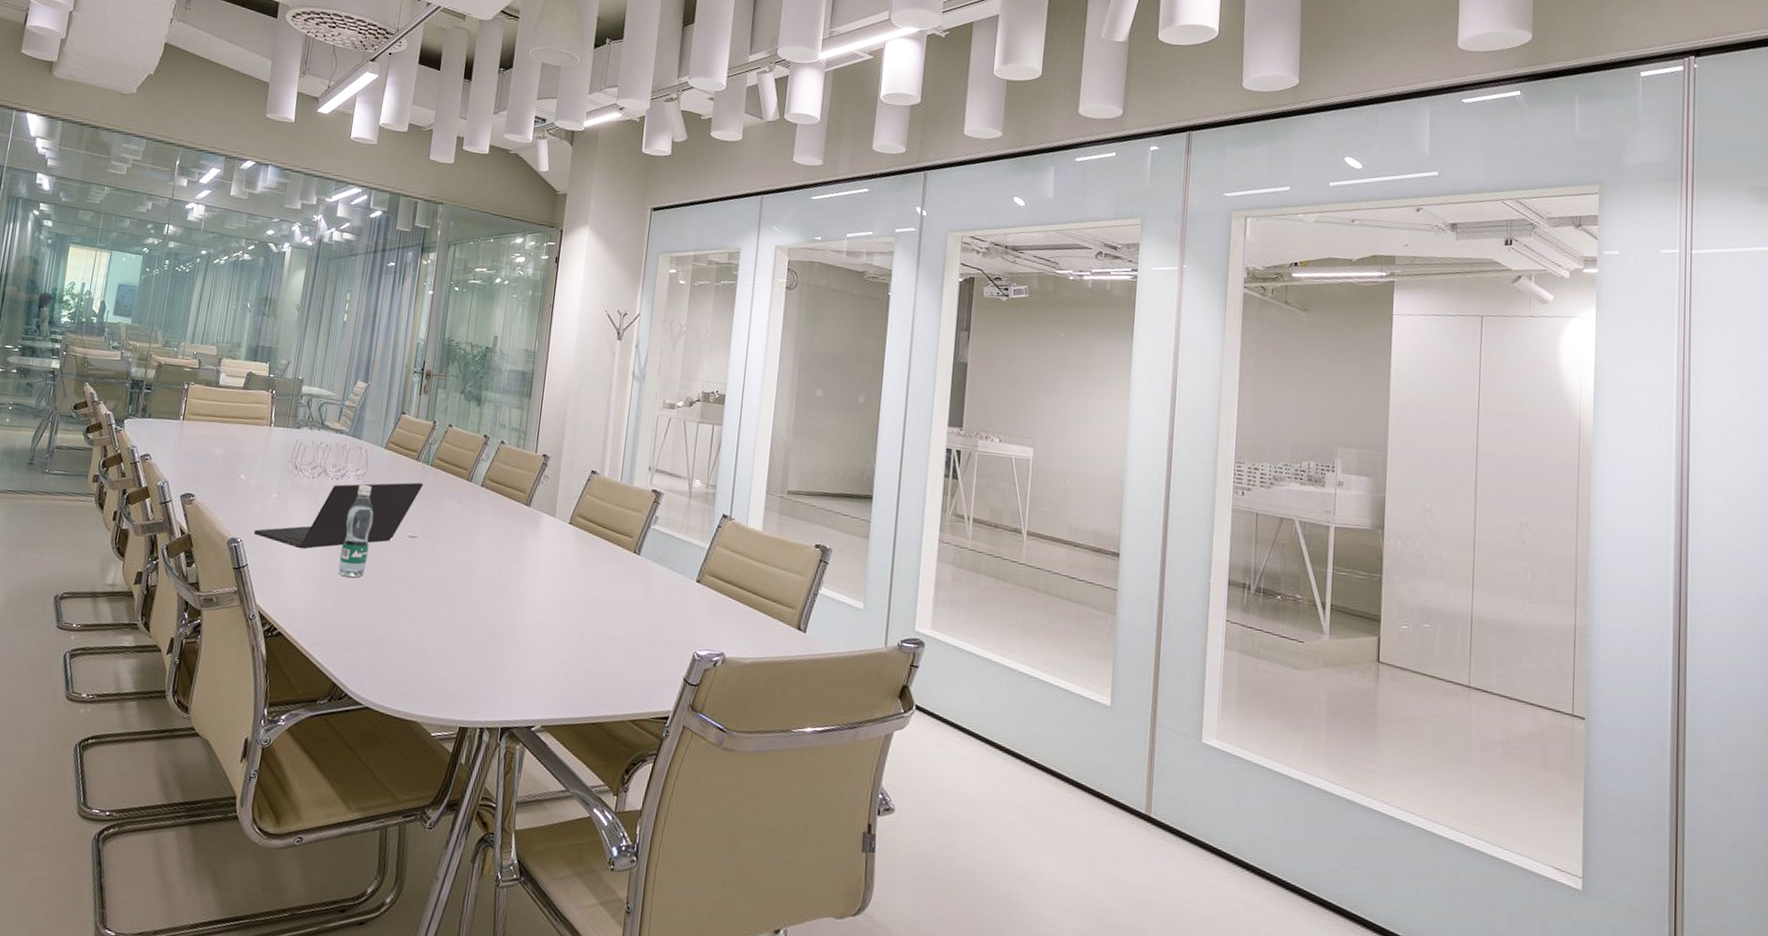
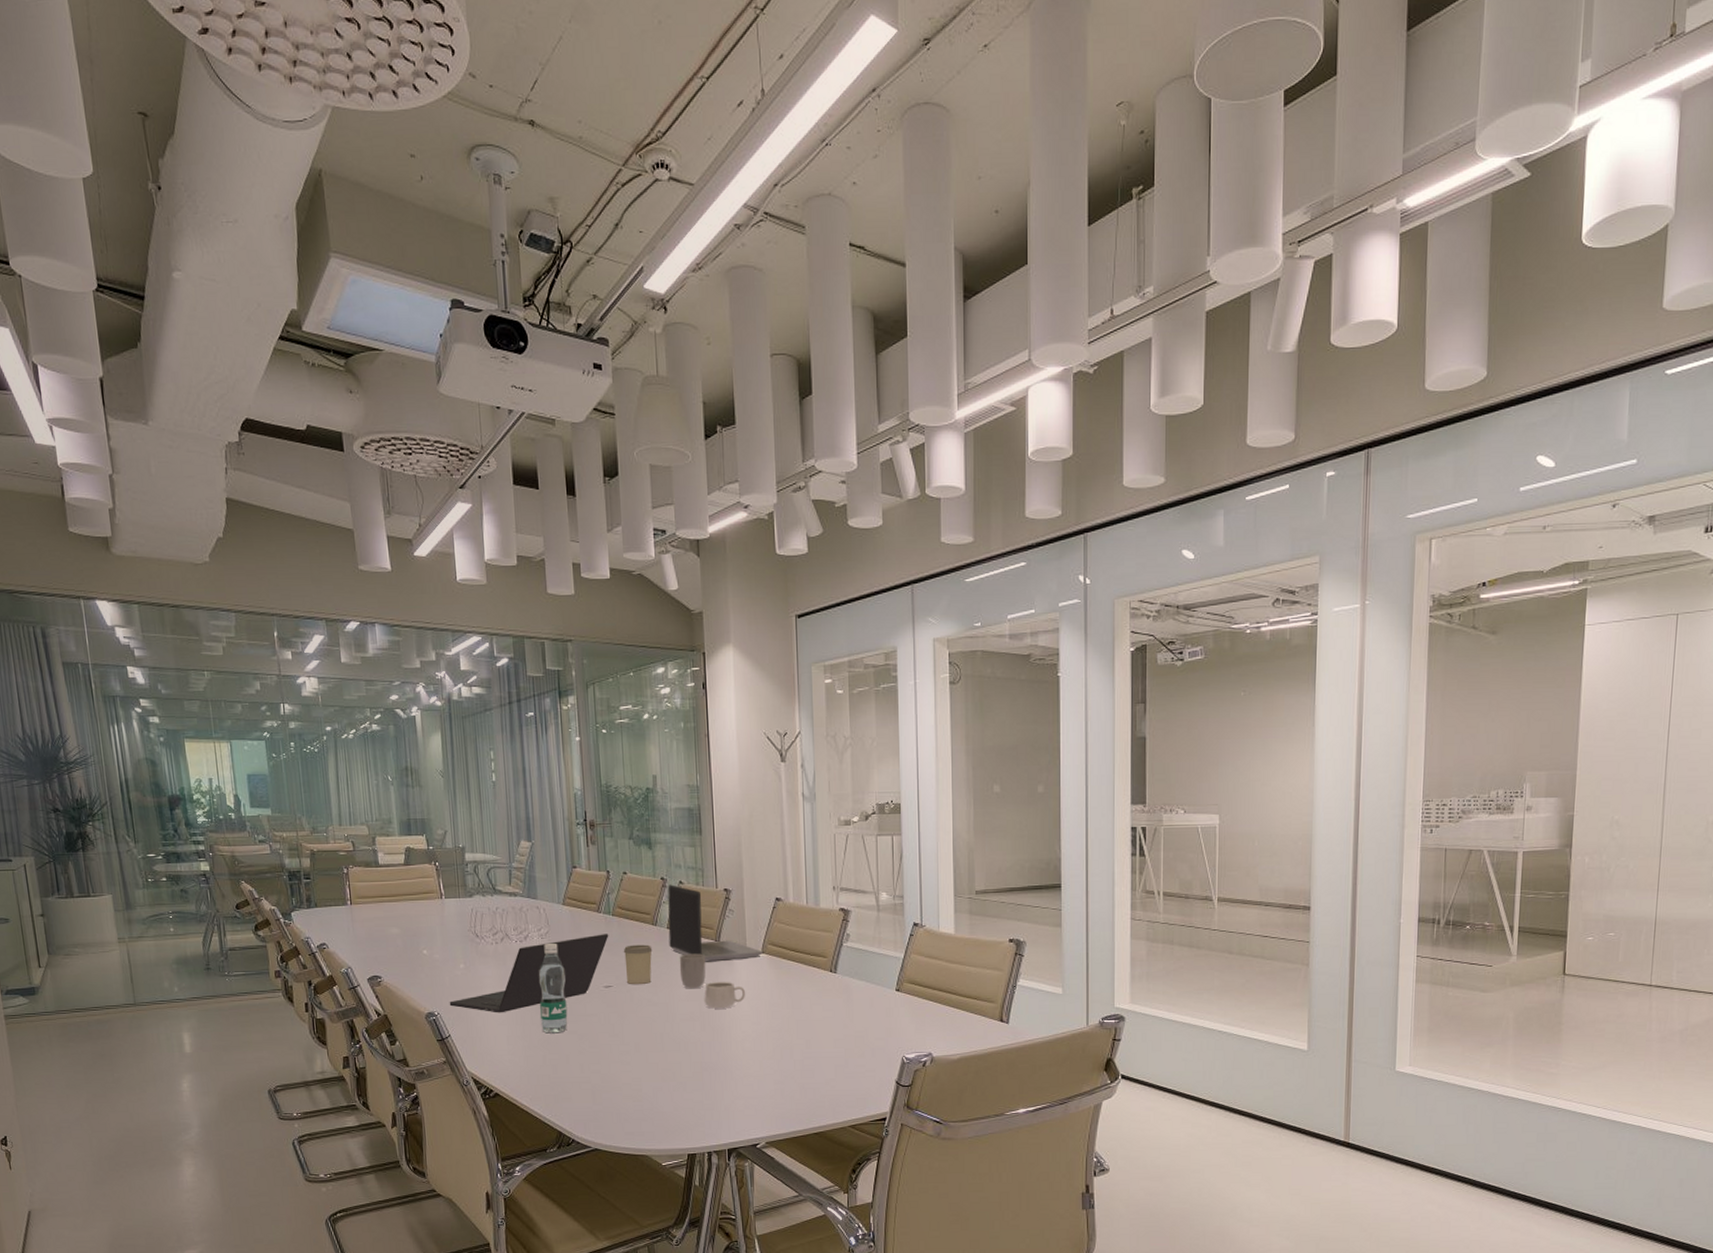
cup: none [432,497,463,540] -> present [623,944,653,985]
laptop computer: none [480,443,572,529] -> present [667,884,764,962]
cup: none [485,514,514,552] -> present [679,953,707,989]
mug: none [504,547,547,576] -> present [704,982,746,1009]

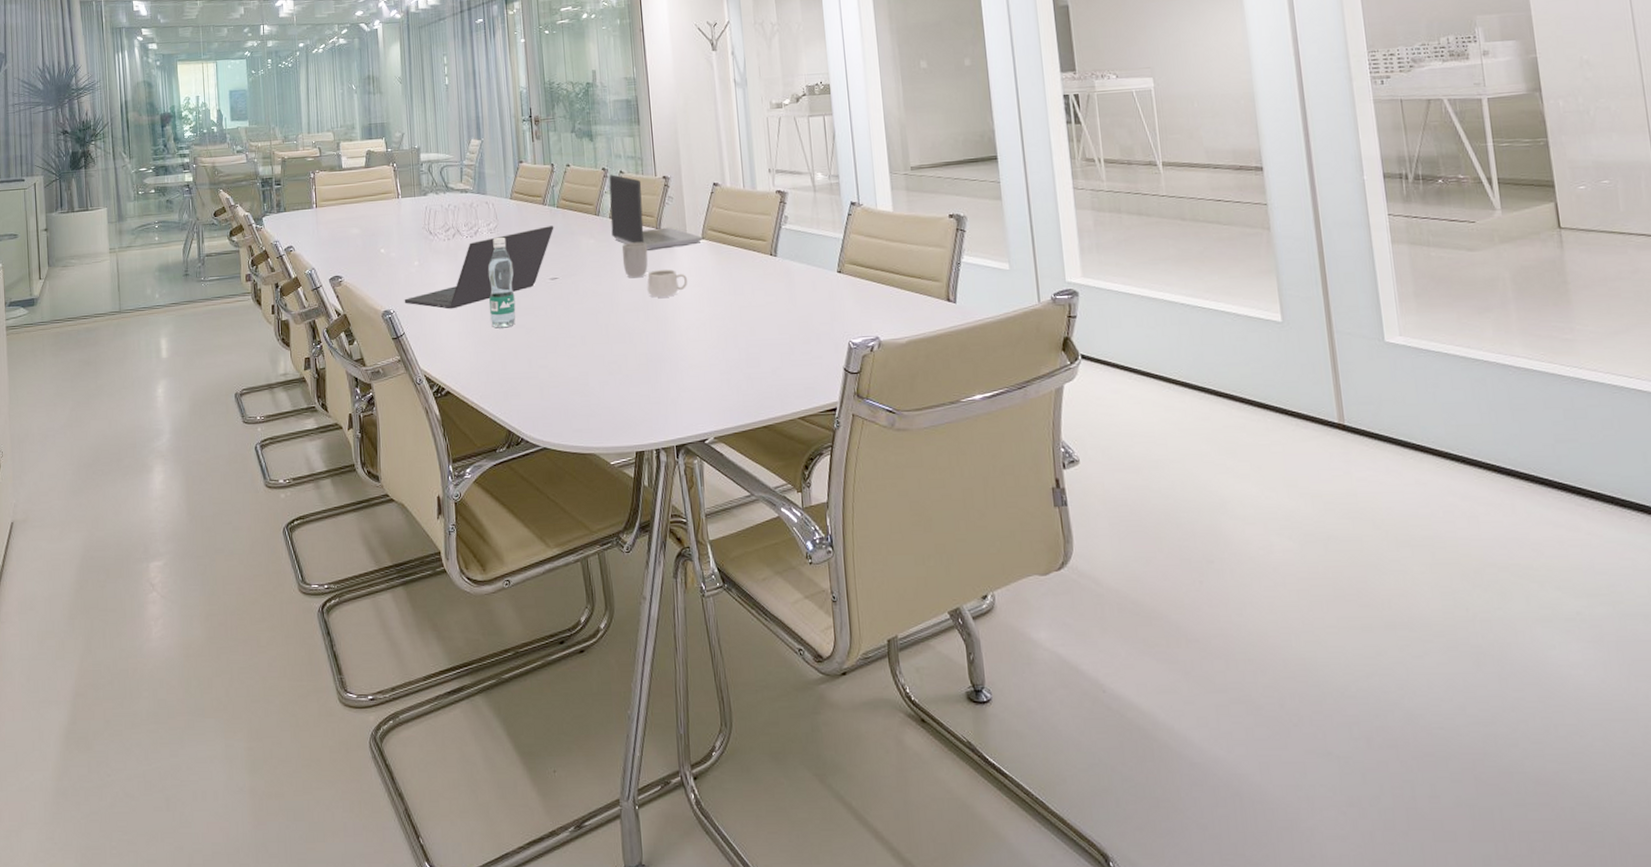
cup: present [623,944,653,985] -> none [568,235,596,276]

